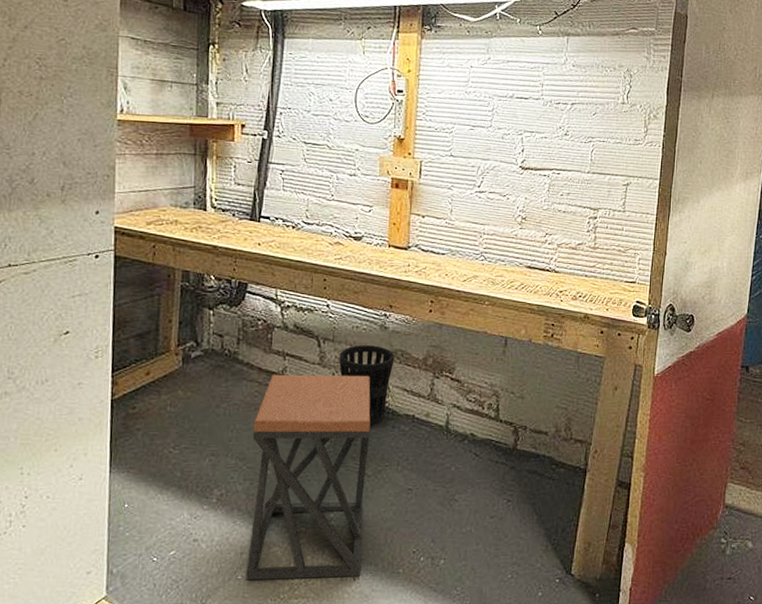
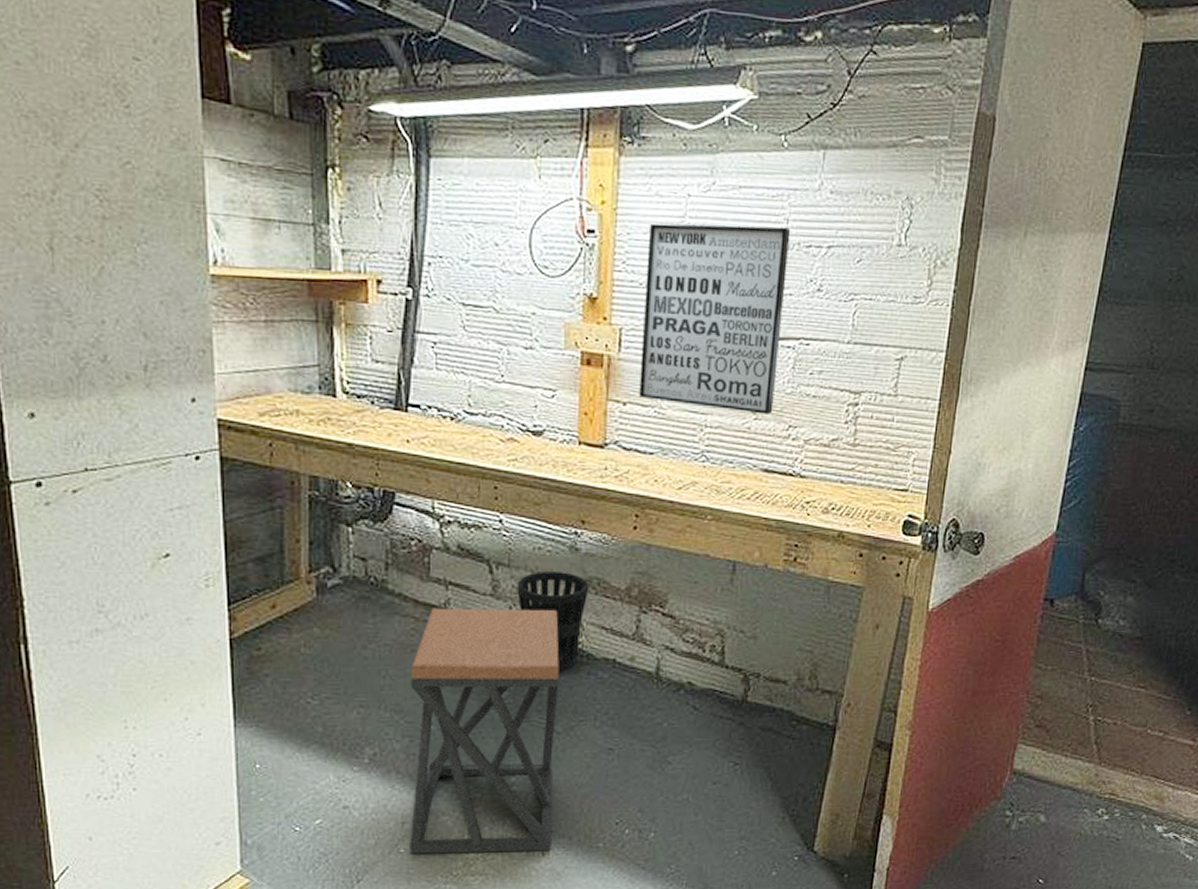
wall art: none [434,86,545,225] -> present [639,223,791,414]

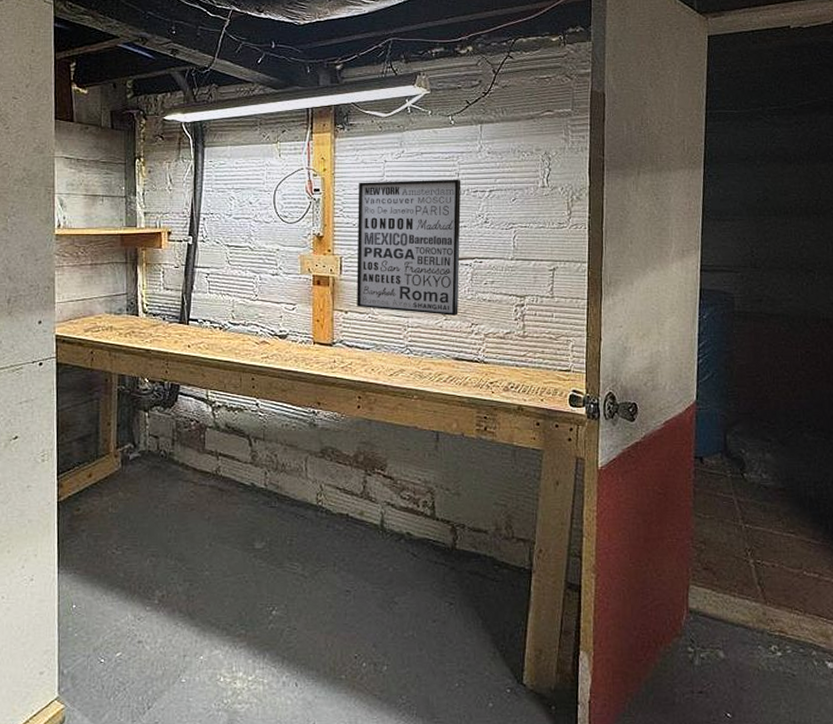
stool: present [410,607,560,854] -> none [189,473,305,684]
wastebasket: present [517,571,589,673] -> none [270,443,325,526]

